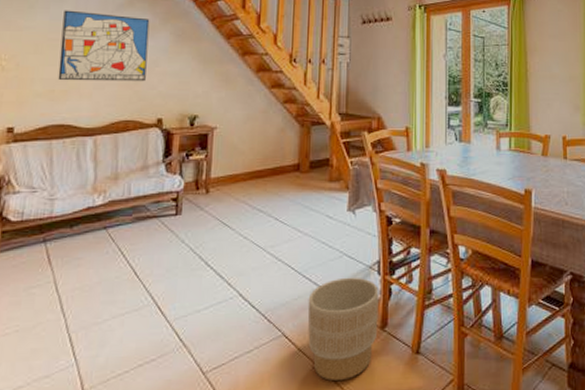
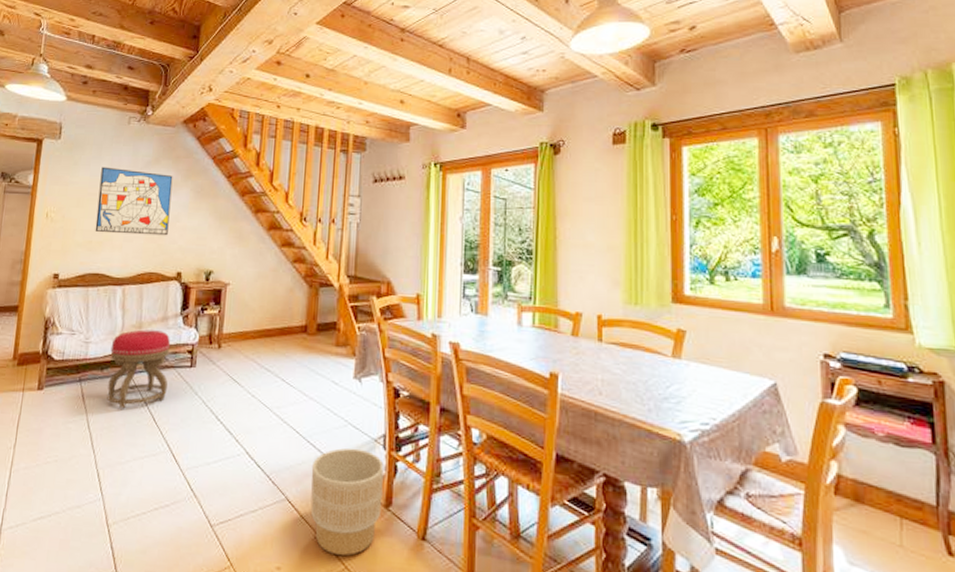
stool: none [78,180,153,266] -> present [107,329,171,409]

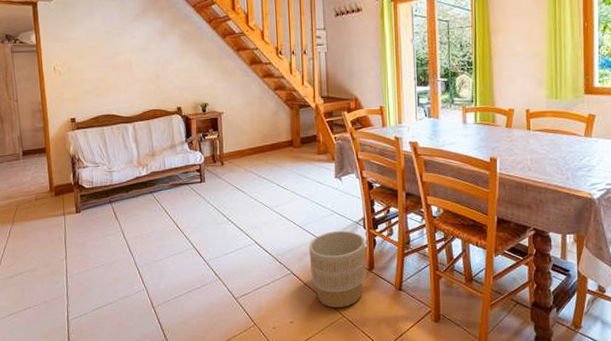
wall art: present [95,166,173,236] -> none [95,22,164,80]
stool: present [107,329,171,409] -> none [131,156,184,221]

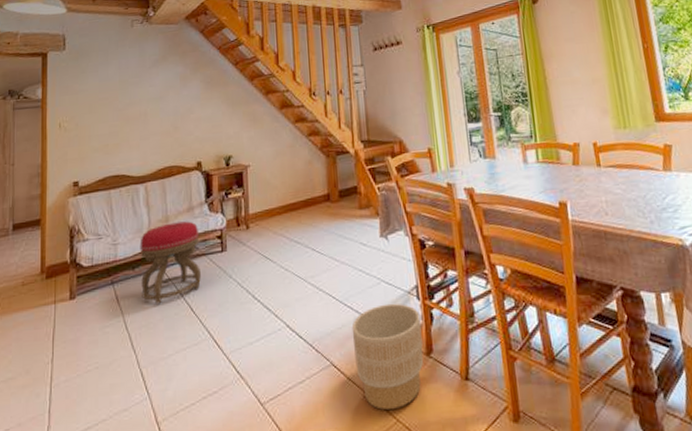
stool: none [131,156,184,221] -> present [140,221,201,305]

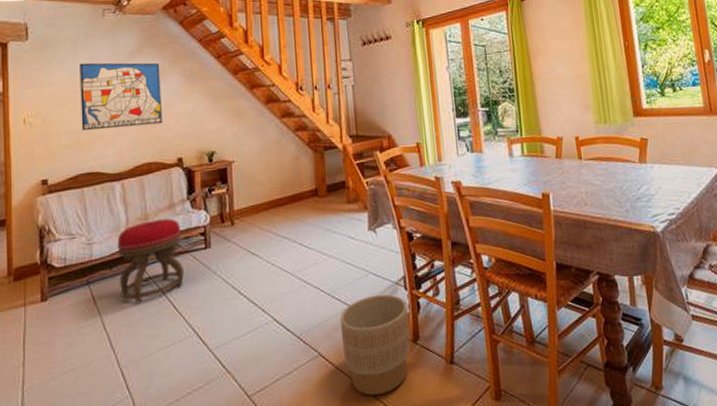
wall art: none [110,70,183,135] -> present [79,62,162,131]

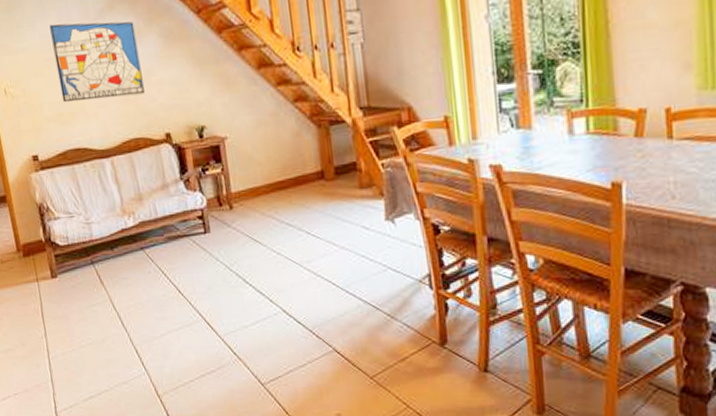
stool: present [117,218,184,304] -> none [114,199,186,285]
planter: present [339,294,411,396] -> none [355,291,437,396]

